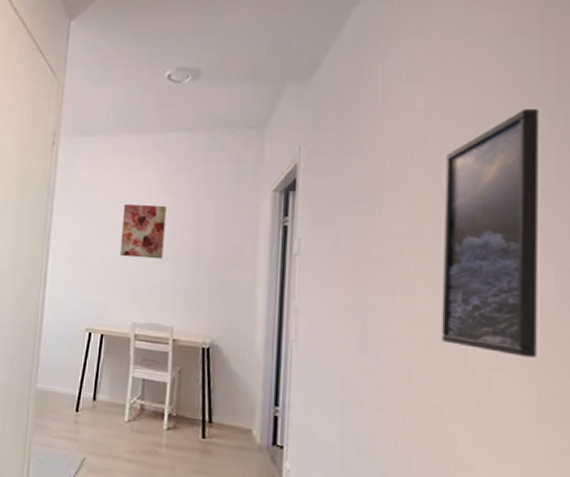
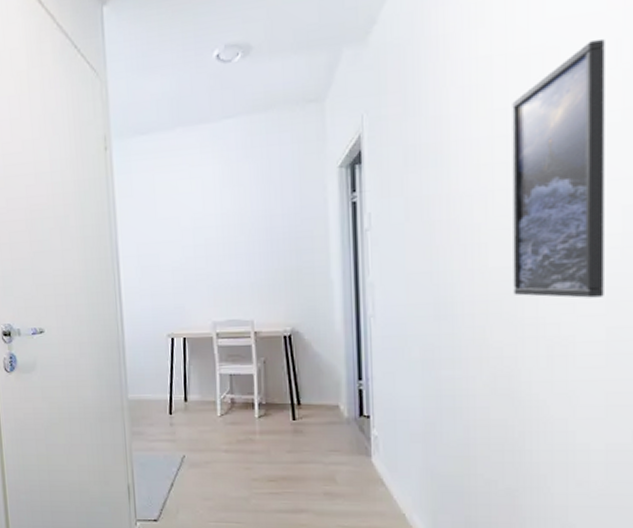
wall art: present [119,204,166,260] -> none [188,198,235,258]

